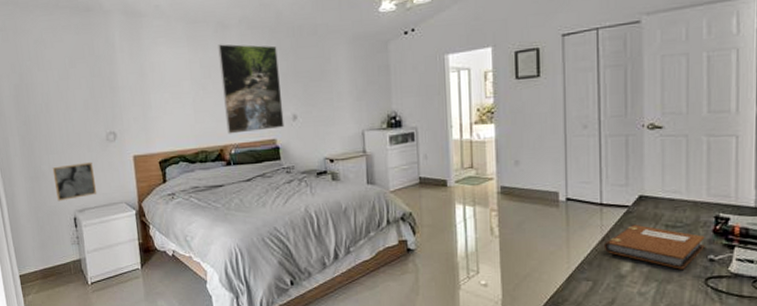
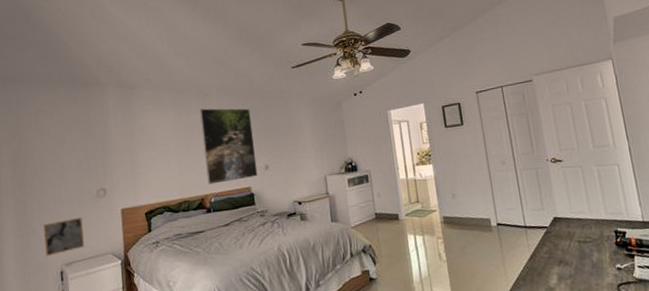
notebook: present [603,225,705,269] -> none [532,242,612,279]

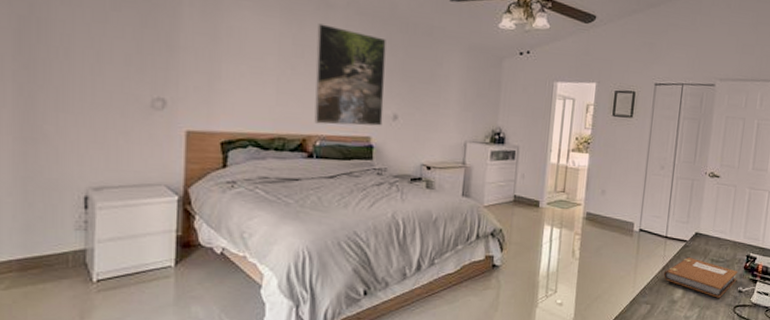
wall art: present [43,217,85,257] -> none [61,129,126,174]
notebook: none [532,242,612,279] -> present [663,258,738,298]

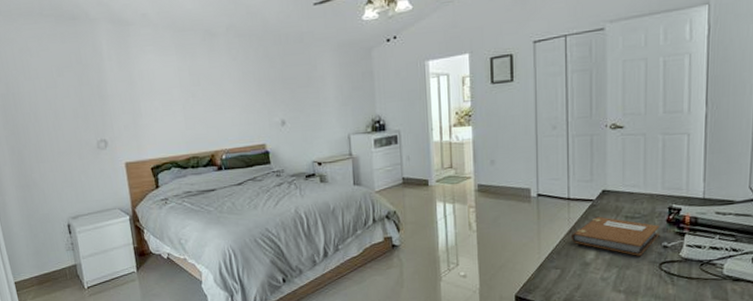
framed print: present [314,23,386,126] -> none [206,52,274,140]

